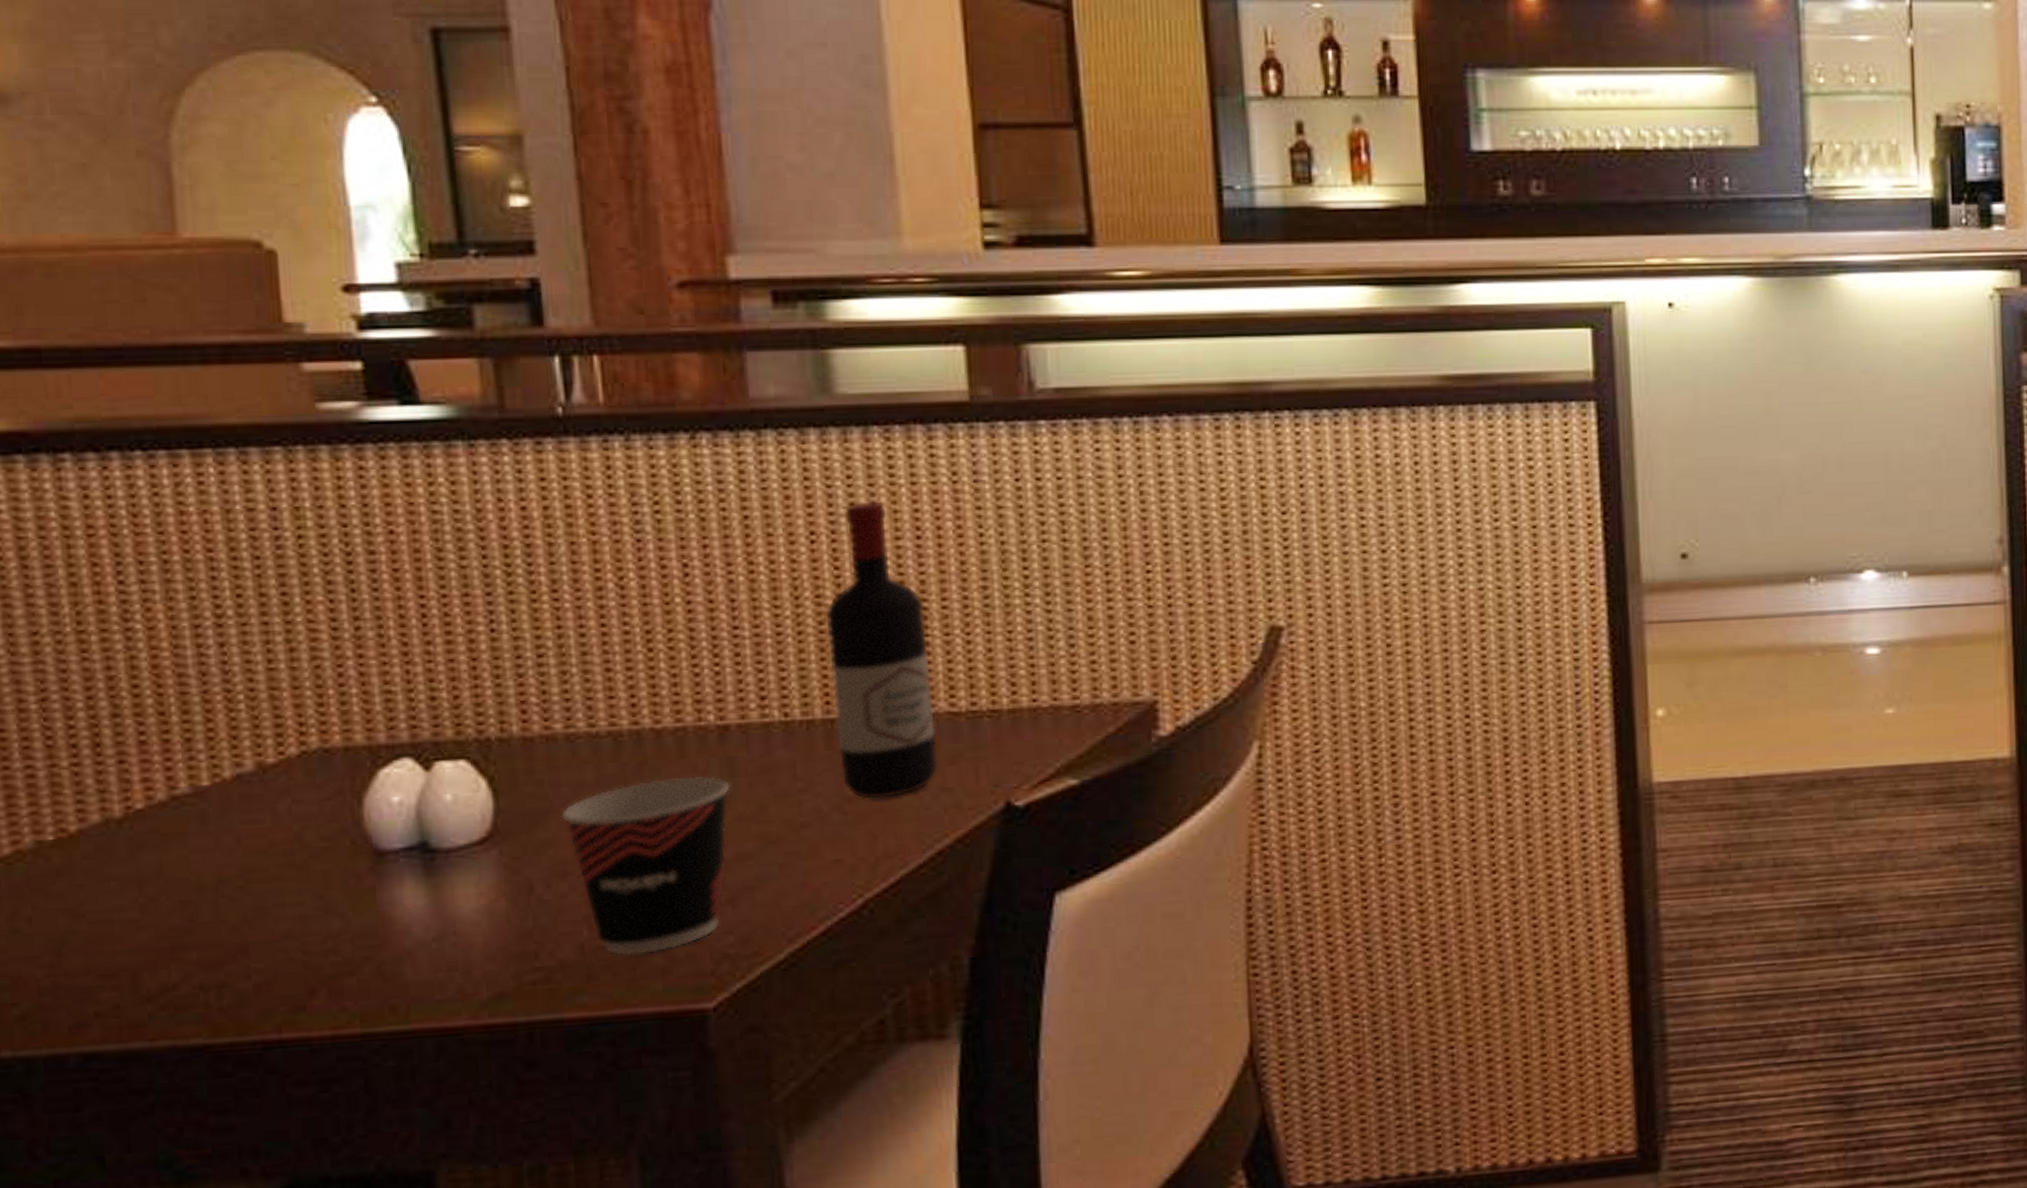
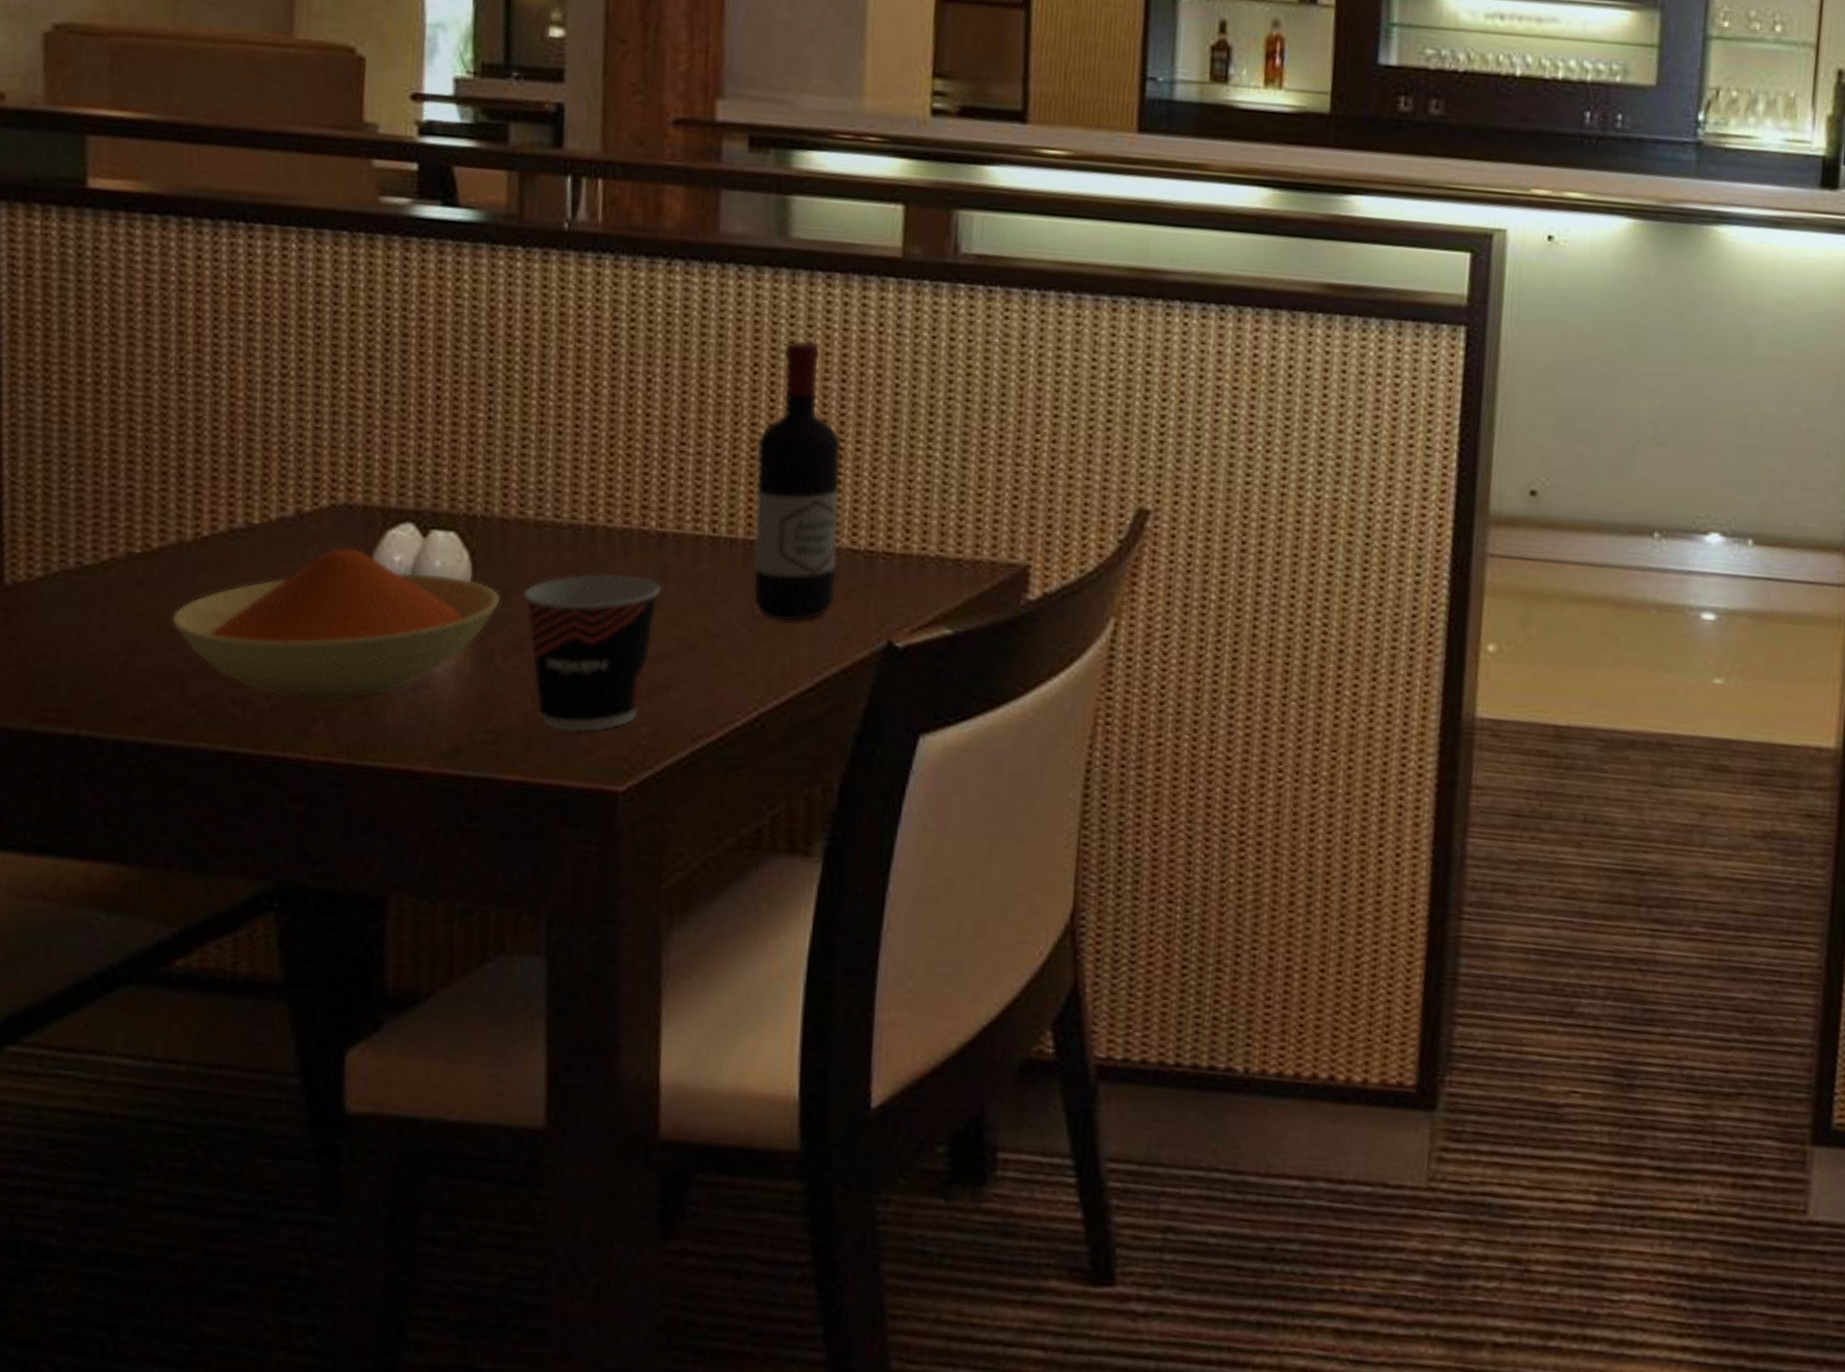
bowl: none [106,795,534,975] -> present [170,546,501,702]

